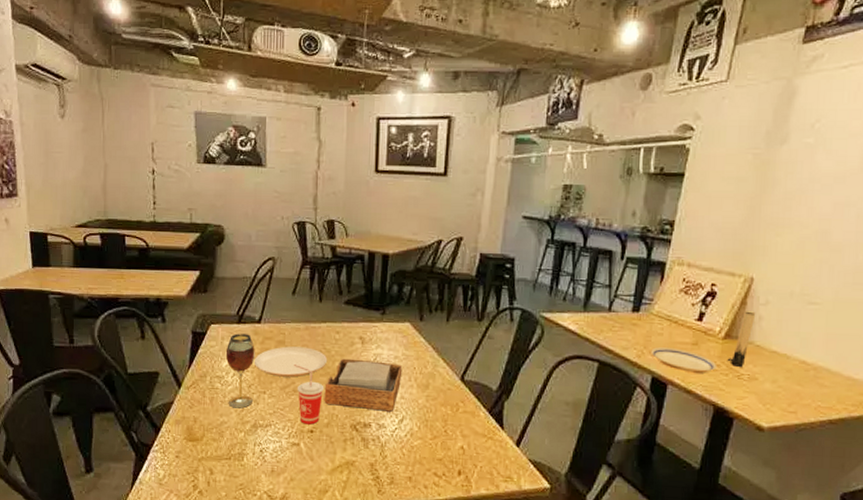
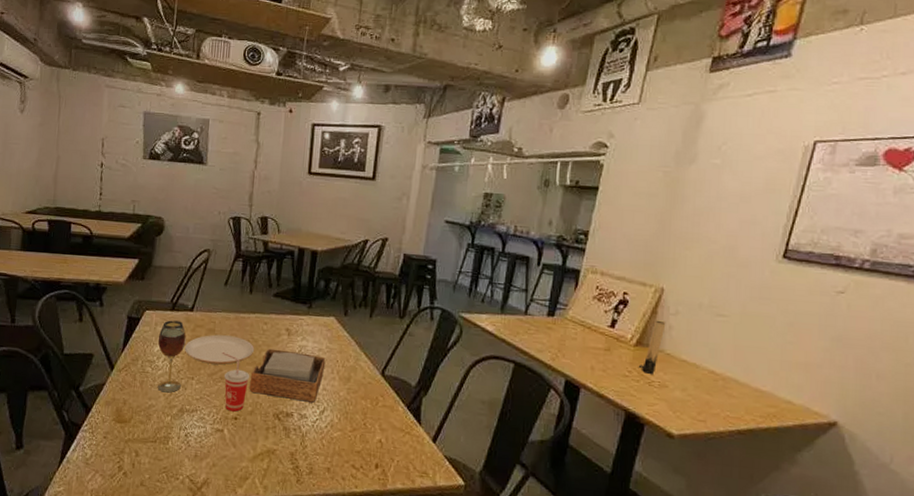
plate: present [651,347,717,373] -> none [565,351,629,379]

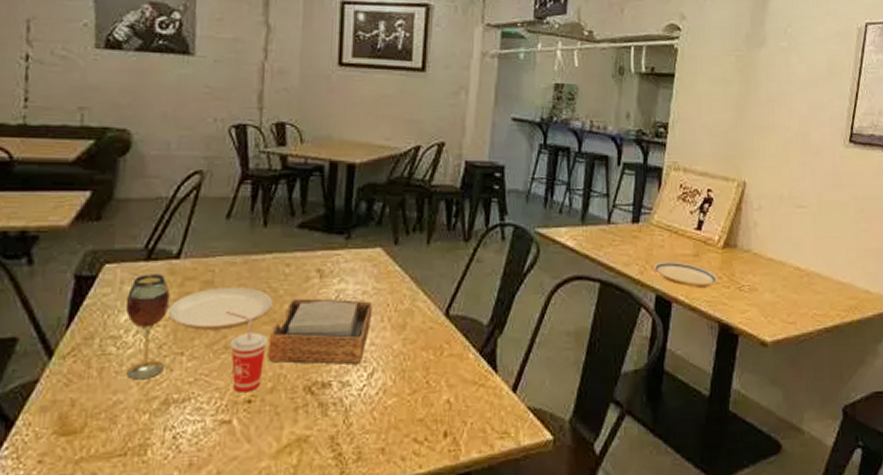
plate: none [565,351,629,379] -> present [653,261,719,287]
candle: present [638,319,666,374] -> none [727,216,751,278]

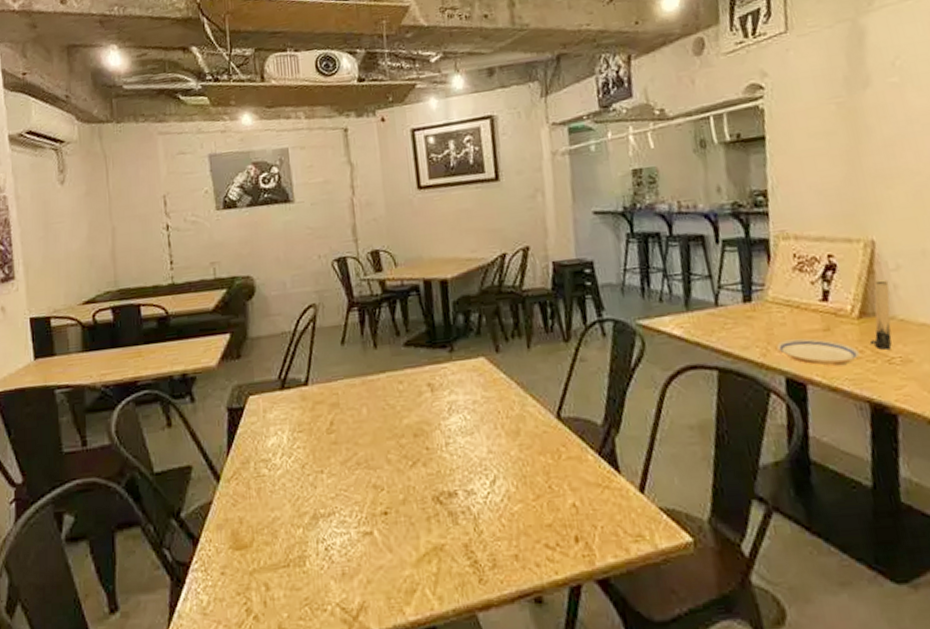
wineglass: present [125,274,170,380] -> none [269,401,309,498]
plate: present [167,287,274,330] -> none [304,406,394,449]
beverage cup: present [225,310,268,392] -> none [353,429,394,505]
napkin holder: present [267,298,373,364] -> none [394,409,486,476]
candle: none [727,216,751,278] -> present [869,278,892,350]

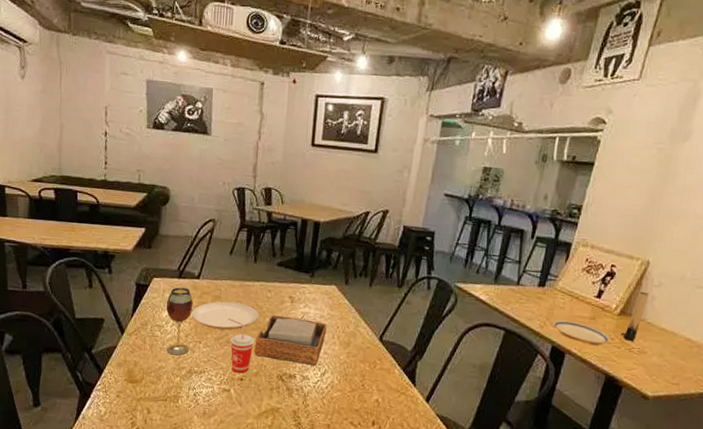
wineglass: none [269,401,309,498] -> present [166,287,193,356]
plate: none [304,406,394,449] -> present [191,301,259,330]
beverage cup: none [353,429,394,505] -> present [228,317,255,373]
napkin holder: none [394,409,486,476] -> present [254,314,327,365]

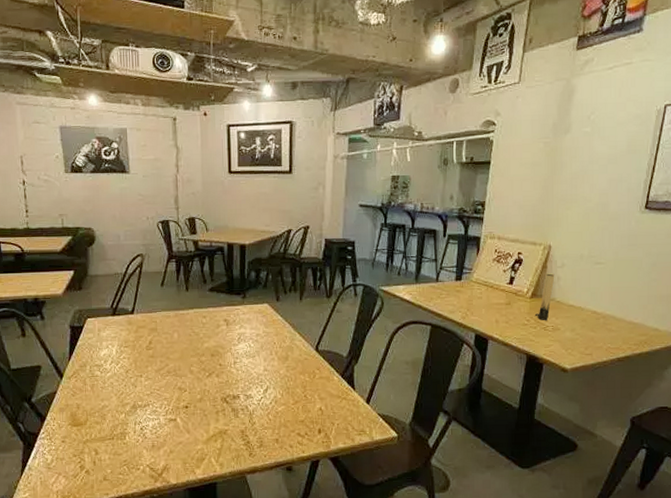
wineglass: present [166,287,193,356] -> none [102,324,131,393]
plate: present [191,301,259,330] -> none [129,332,197,361]
beverage cup: present [228,317,255,373] -> none [166,347,196,401]
napkin holder: present [254,314,327,365] -> none [196,339,264,384]
plate: present [552,319,611,345] -> none [473,309,527,328]

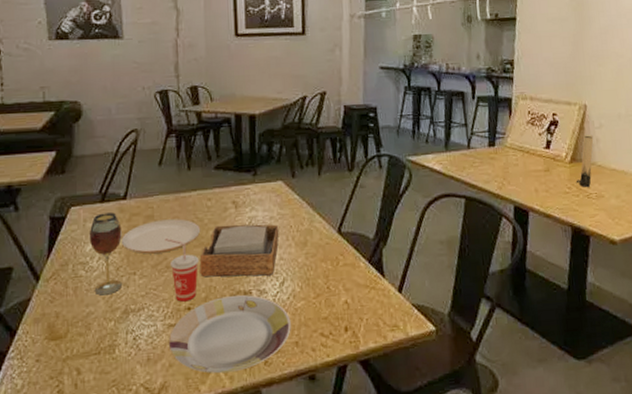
wineglass: none [102,324,131,393] -> present [89,212,122,296]
plate: none [129,332,197,361] -> present [121,219,201,254]
beverage cup: none [166,347,196,401] -> present [164,237,200,302]
plate: none [170,399,273,461] -> present [169,295,291,374]
napkin holder: none [196,339,264,384] -> present [199,224,279,277]

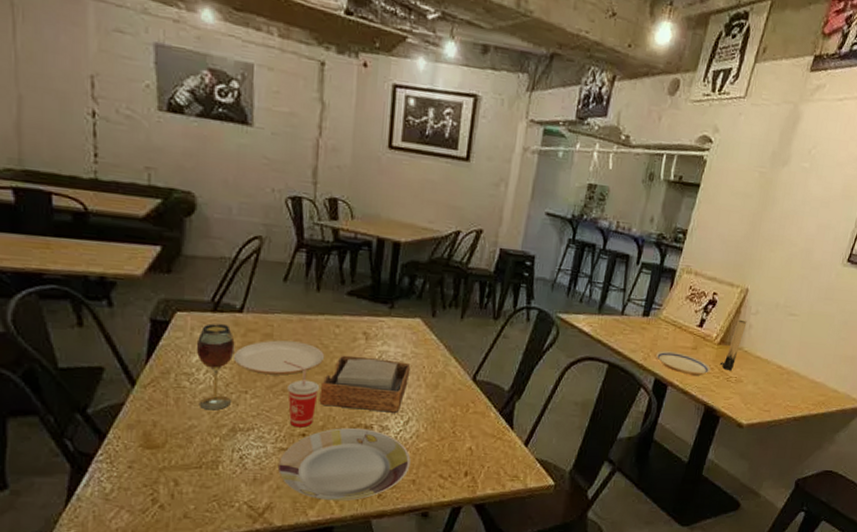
plate: none [510,176,569,198] -> present [656,351,711,376]

